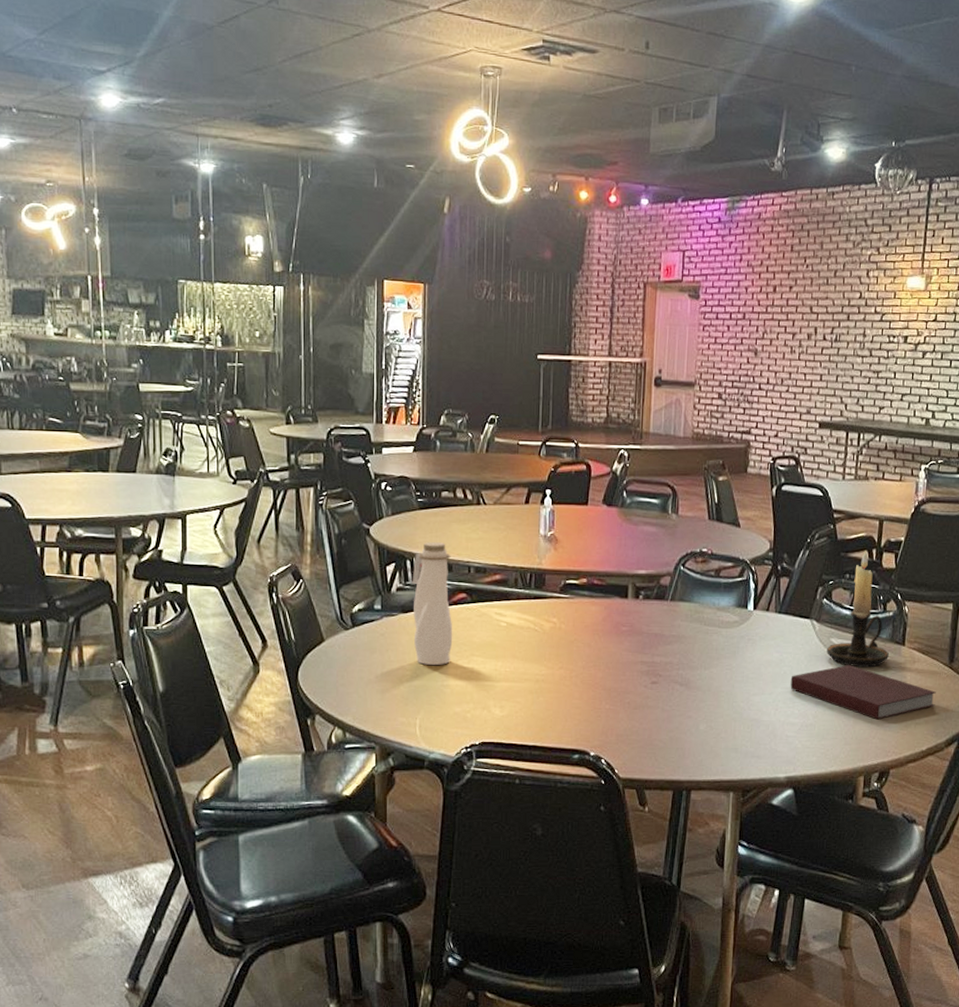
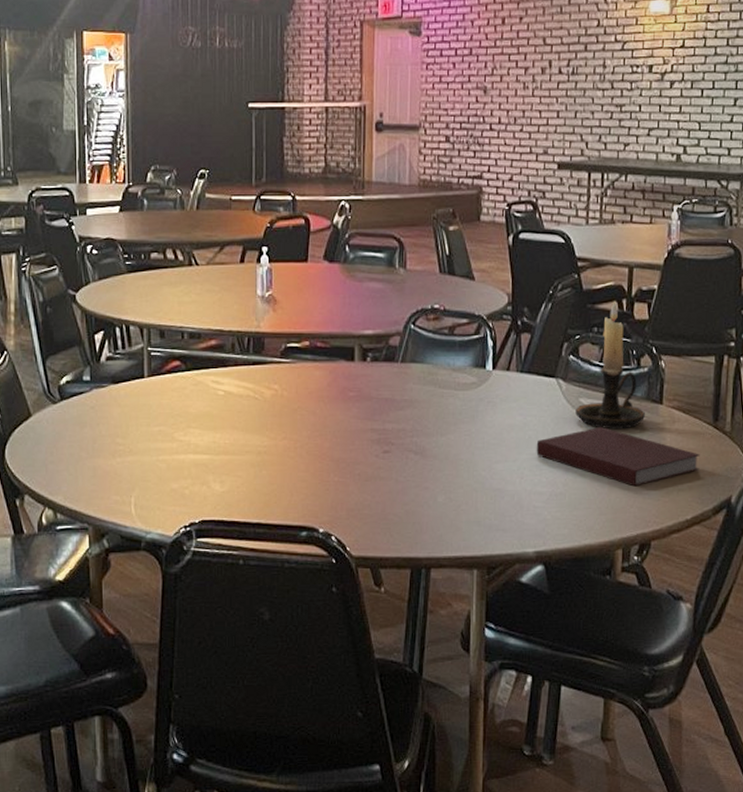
water bottle: present [412,542,453,665] -> none [122,307,168,439]

